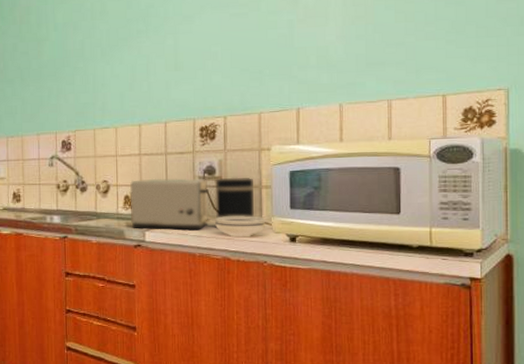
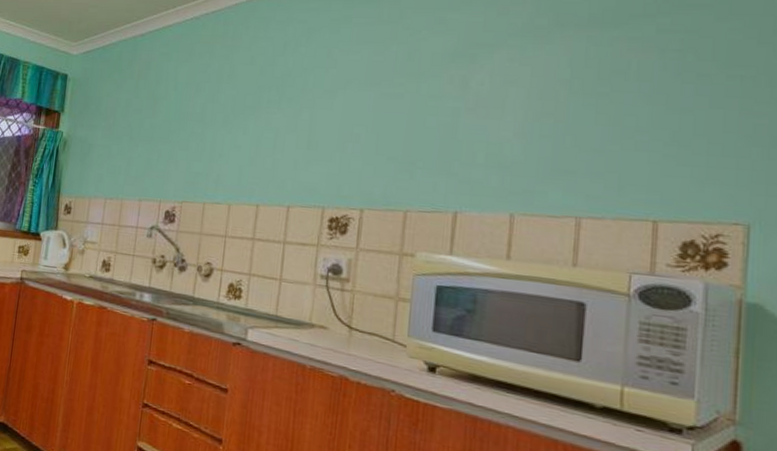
toaster: present [129,178,210,231] -> none [233,267,333,338]
bowl: present [214,216,266,238] -> none [334,325,399,357]
cylinder: present [215,177,254,217] -> none [337,280,389,333]

